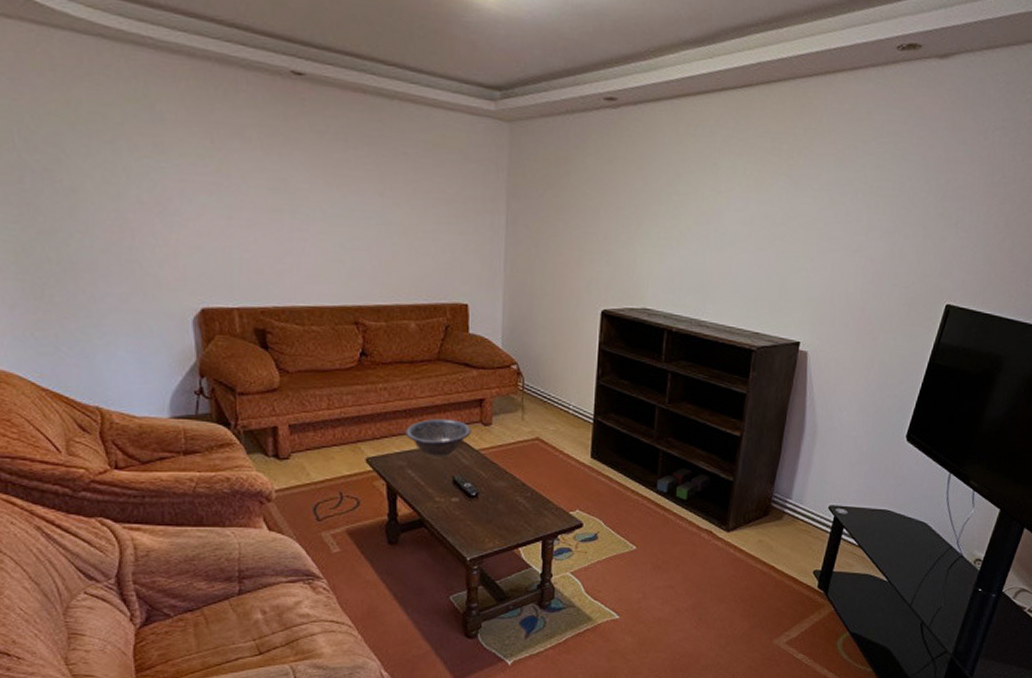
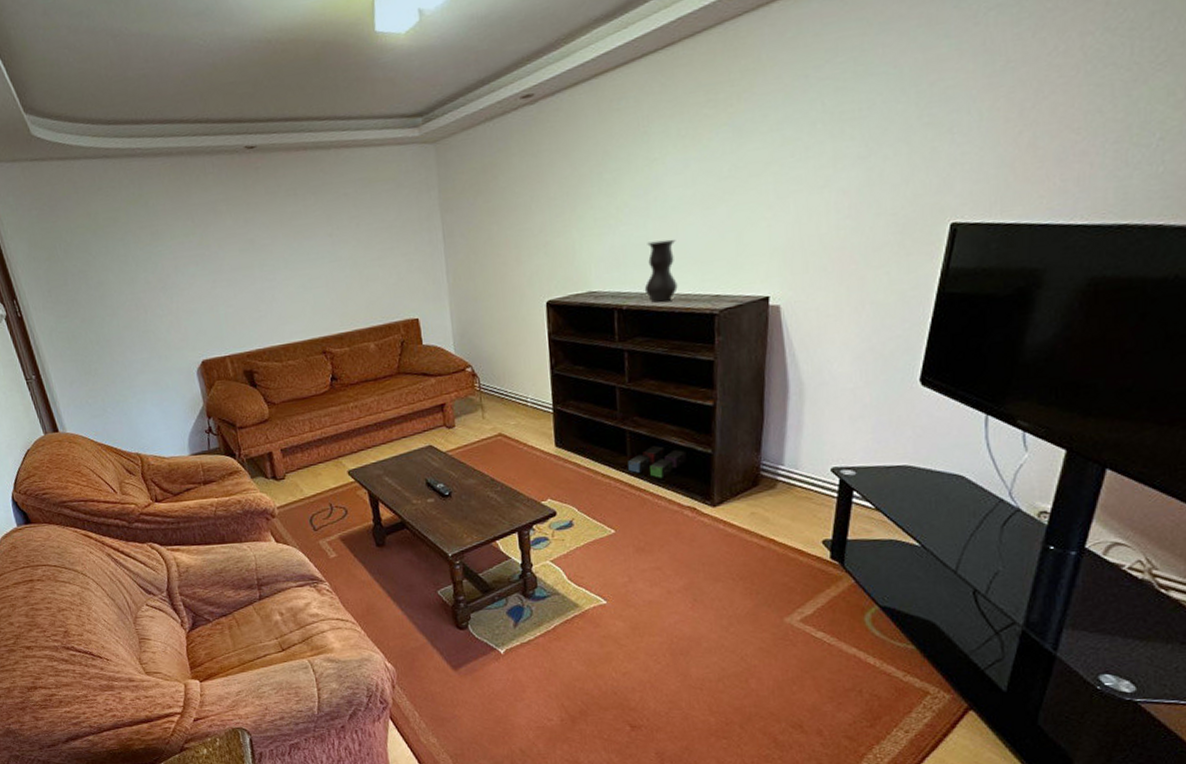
decorative bowl: present [405,419,472,459] -> none [378,426,438,465]
vase: none [694,270,729,330] -> present [644,239,678,303]

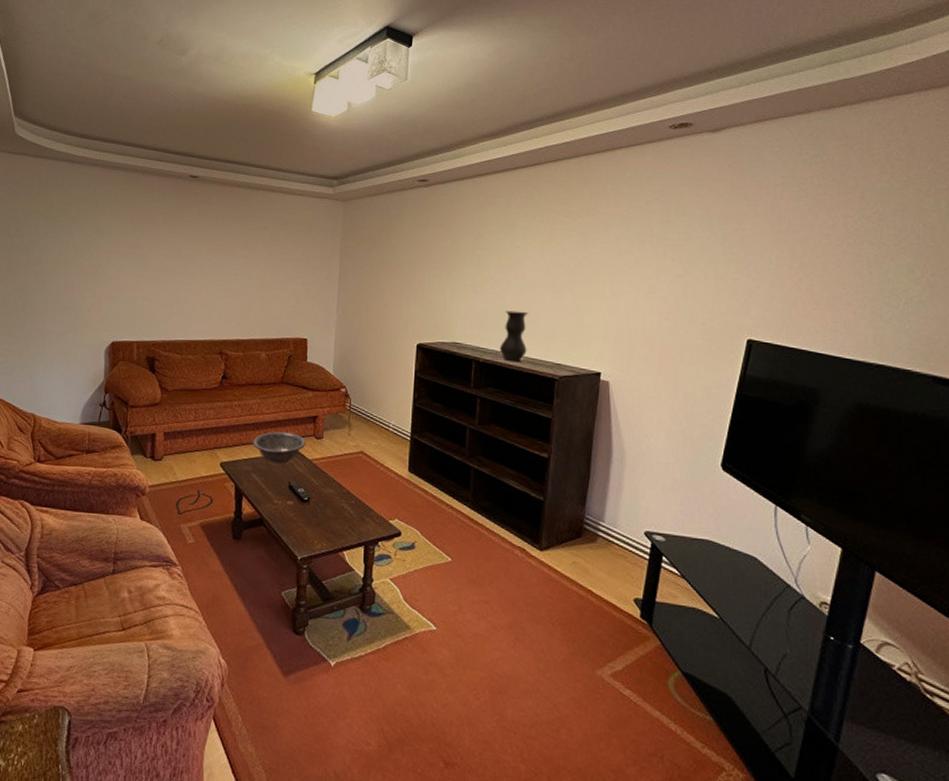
decorative bowl: none [378,426,438,465] -> present [252,432,306,466]
box set: present [628,445,687,478] -> none [470,484,521,516]

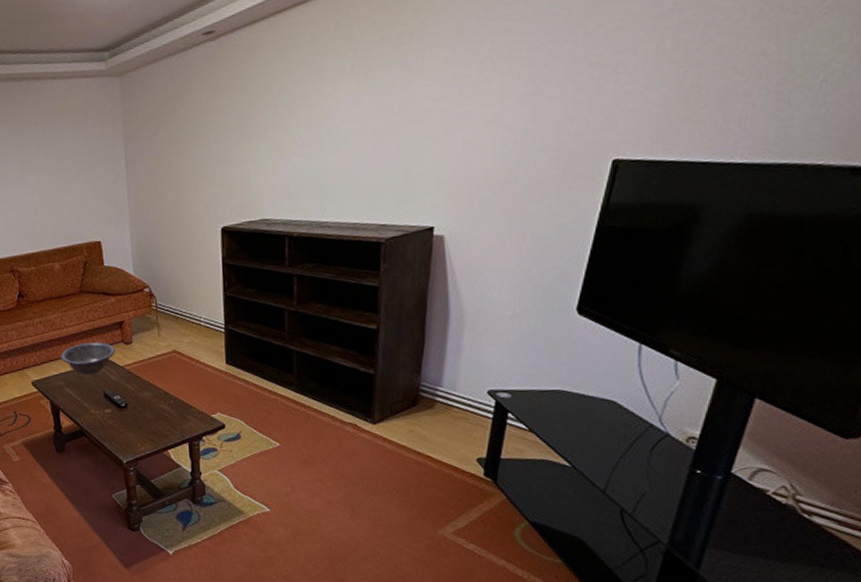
vase: present [499,310,529,361] -> none [314,170,347,231]

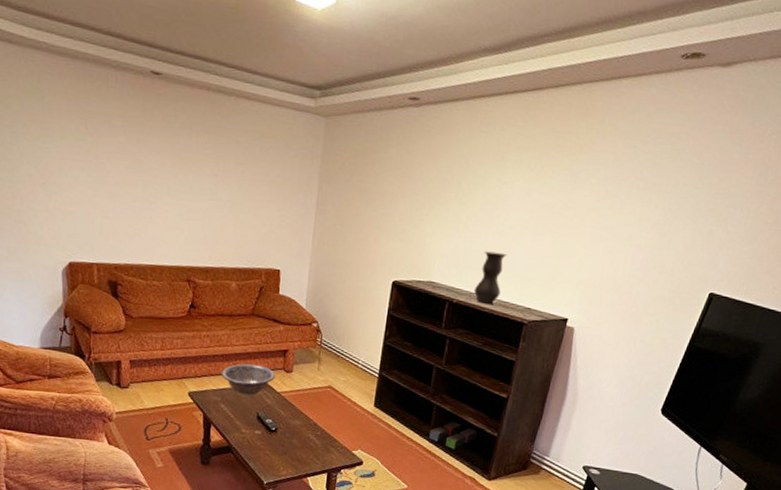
box set: none [294,364,350,396] -> present [429,421,478,449]
vase: none [314,170,347,231] -> present [473,251,507,304]

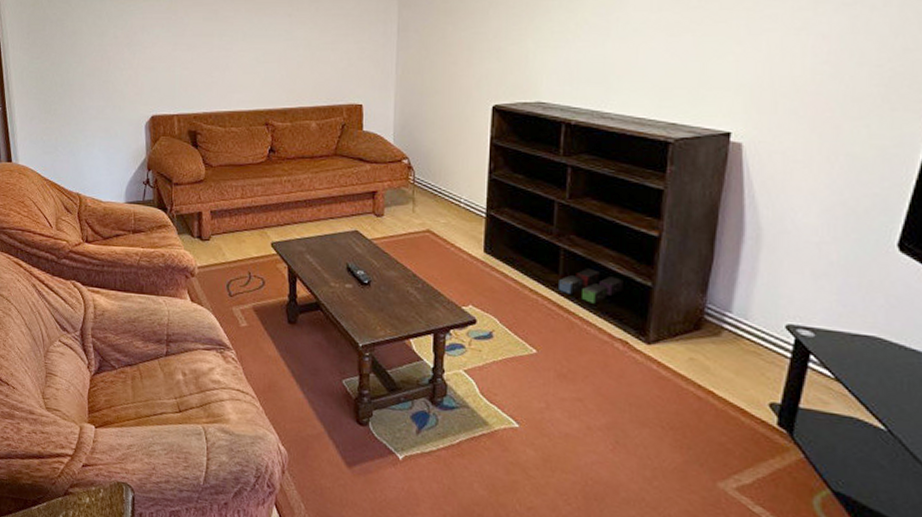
decorative bowl: present [221,363,276,397] -> none [305,209,365,246]
vase: present [473,251,507,304] -> none [596,61,635,122]

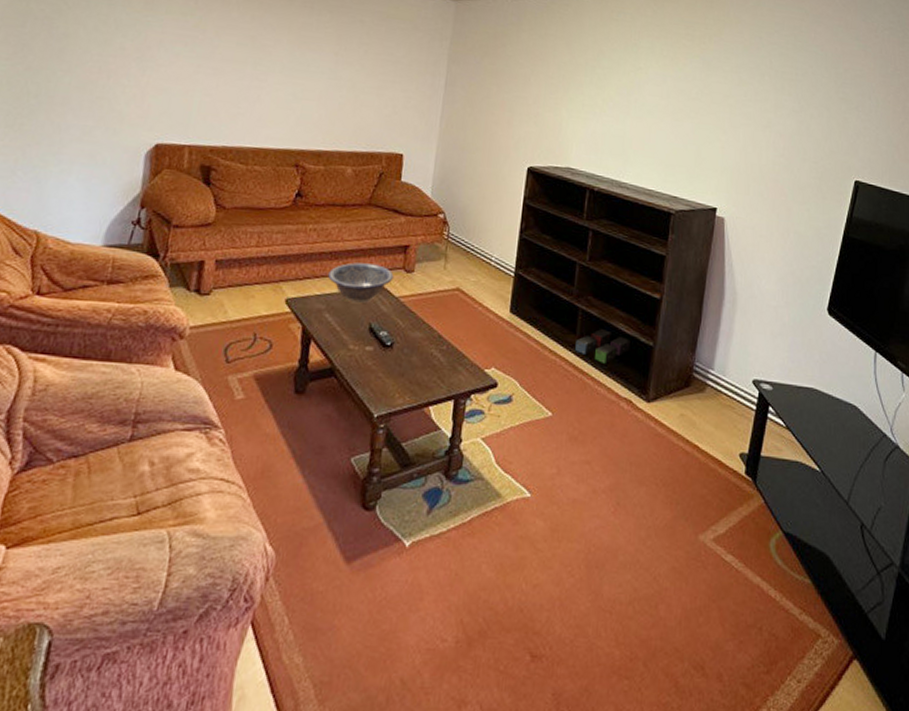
decorative bowl: none [305,209,365,246] -> present [328,262,394,304]

